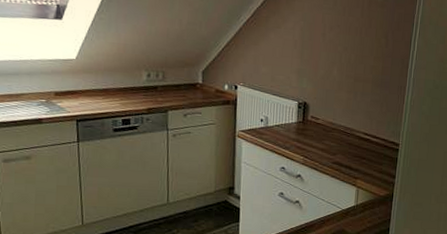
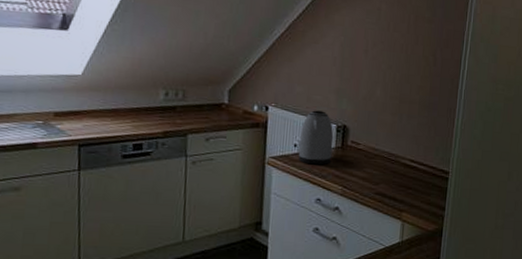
kettle: none [265,89,296,138] -> present [299,110,334,165]

